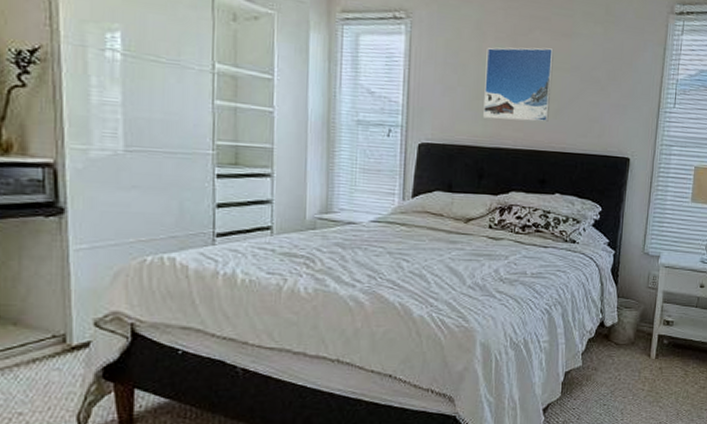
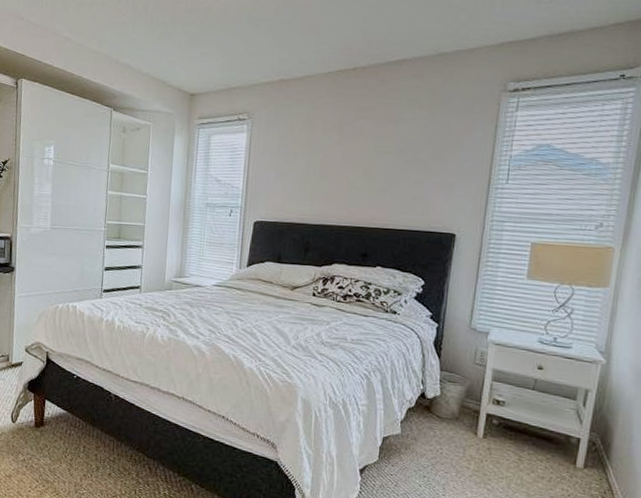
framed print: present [483,47,554,122] -> none [310,134,378,201]

